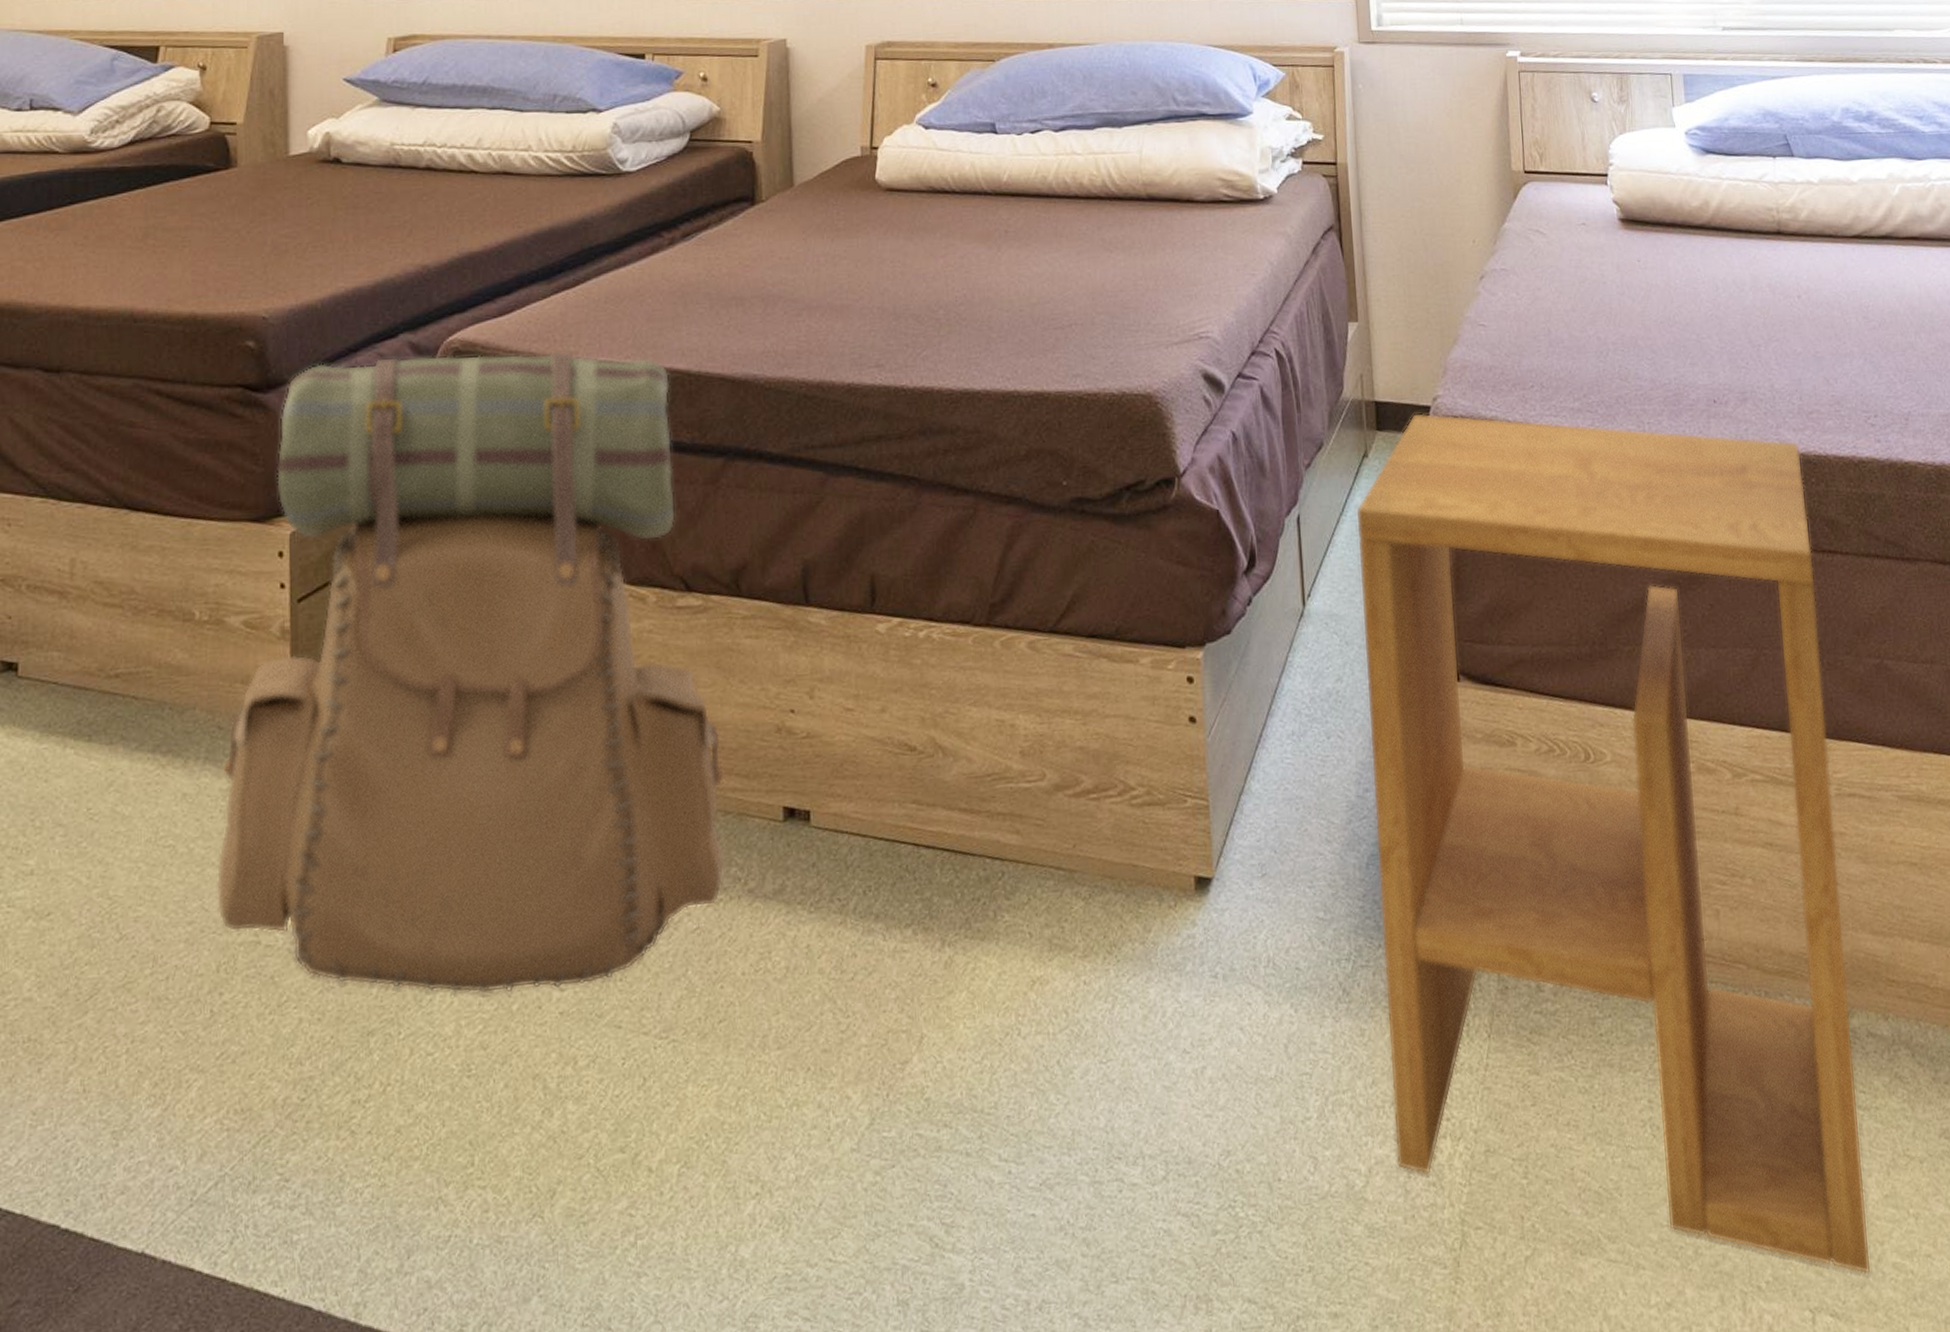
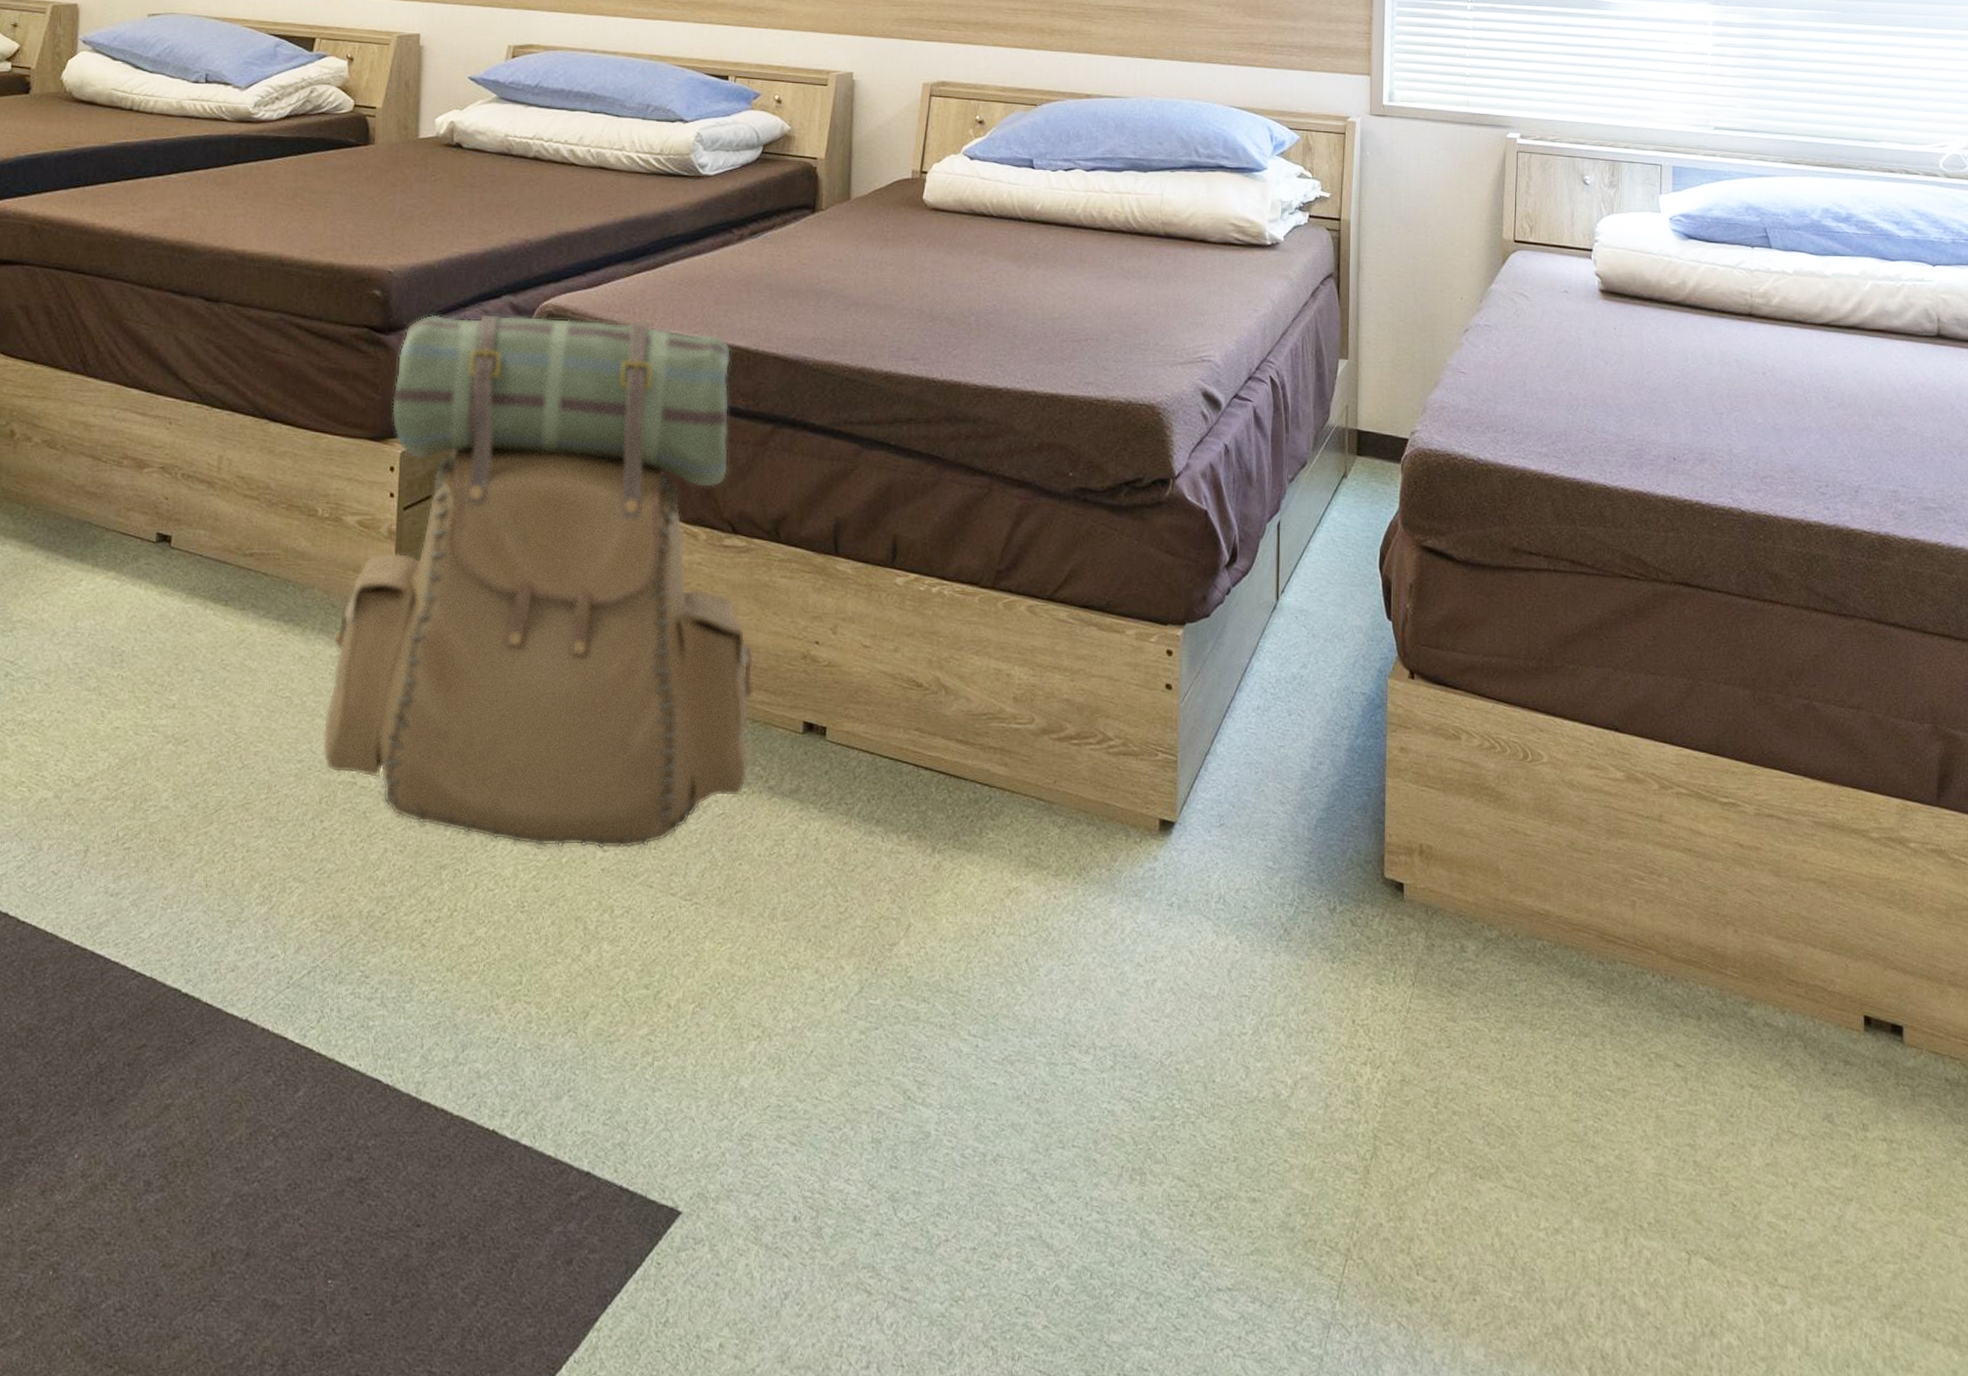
side table: present [1355,412,1872,1275] -> none [1319,443,1754,1228]

